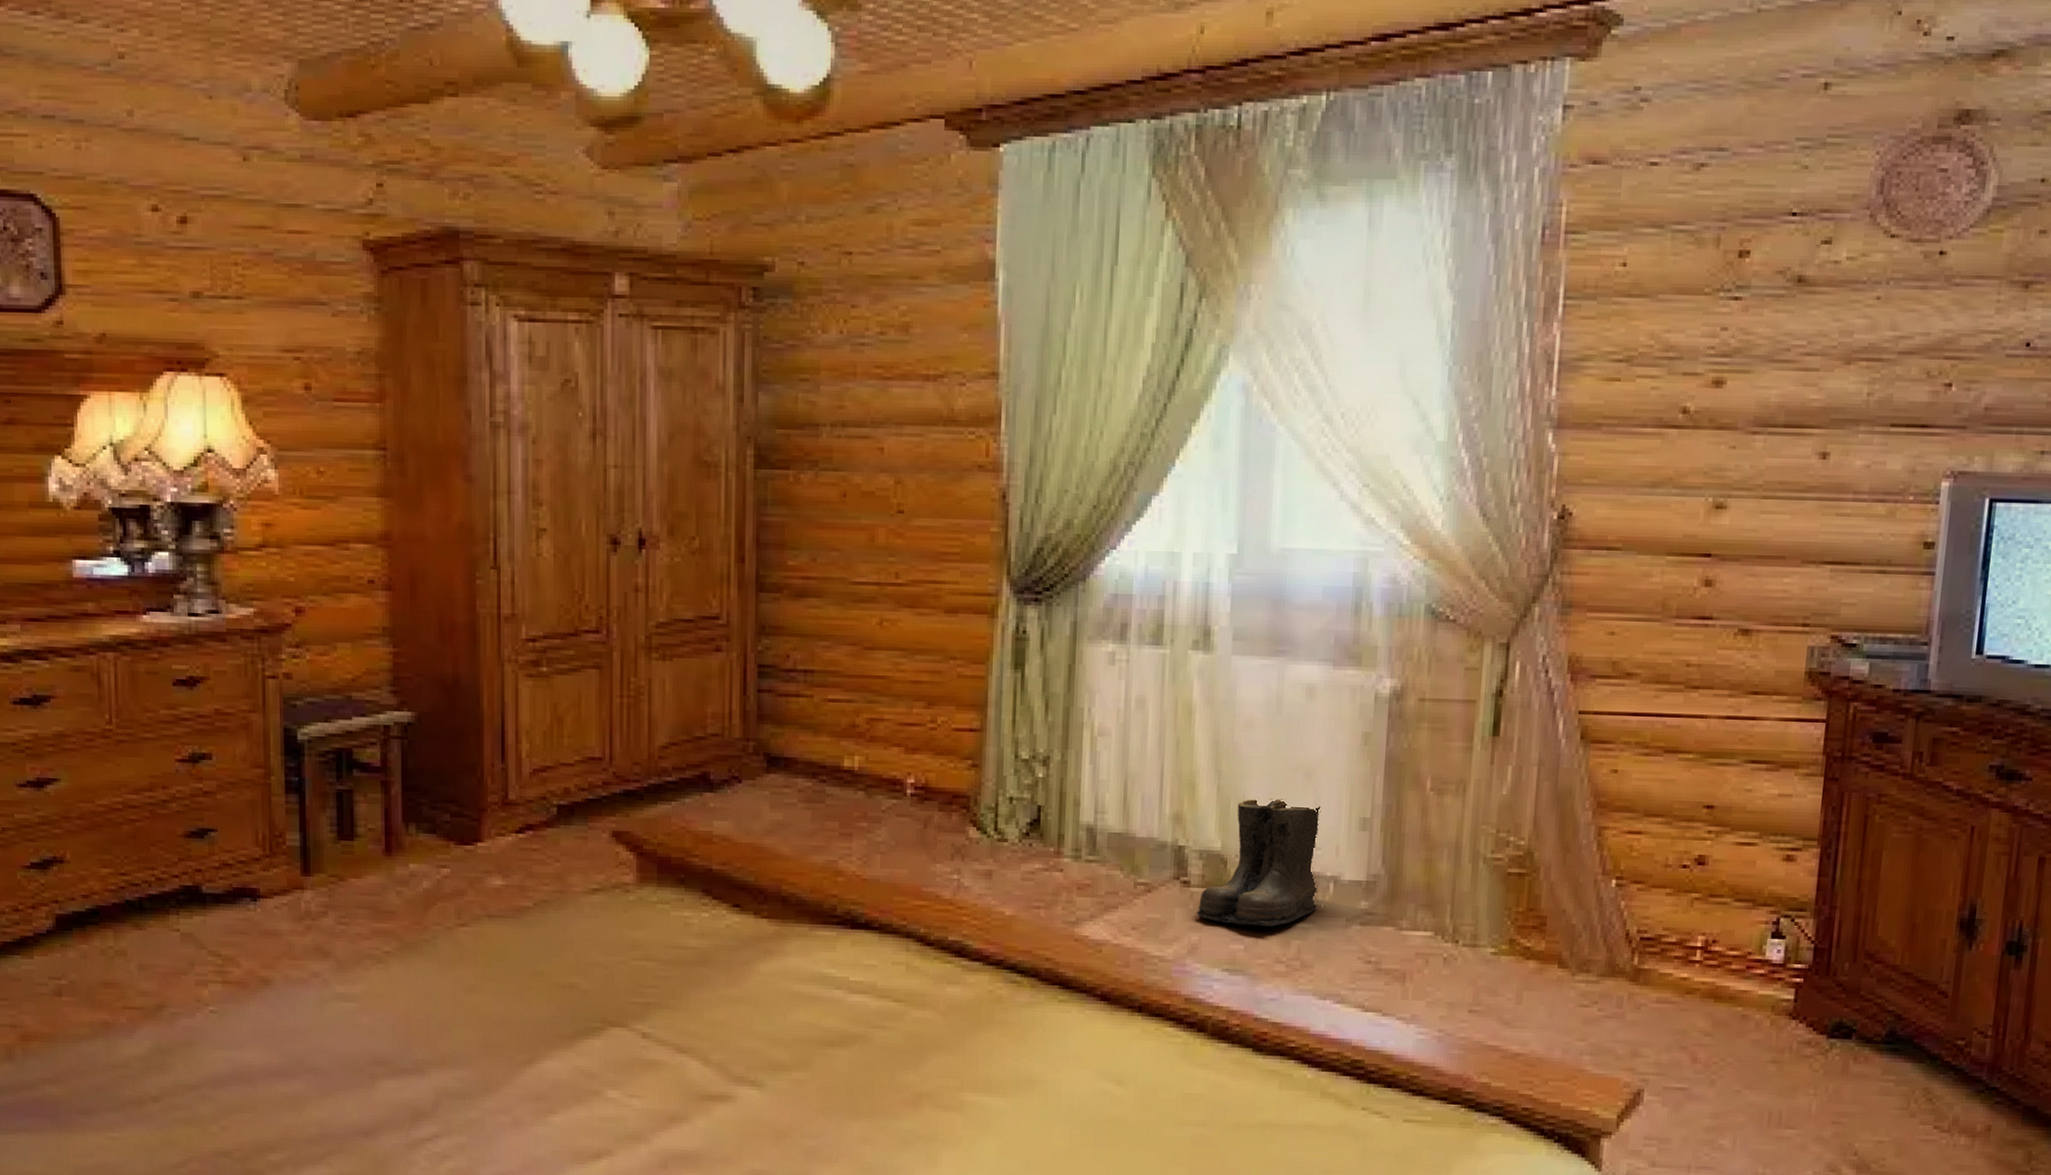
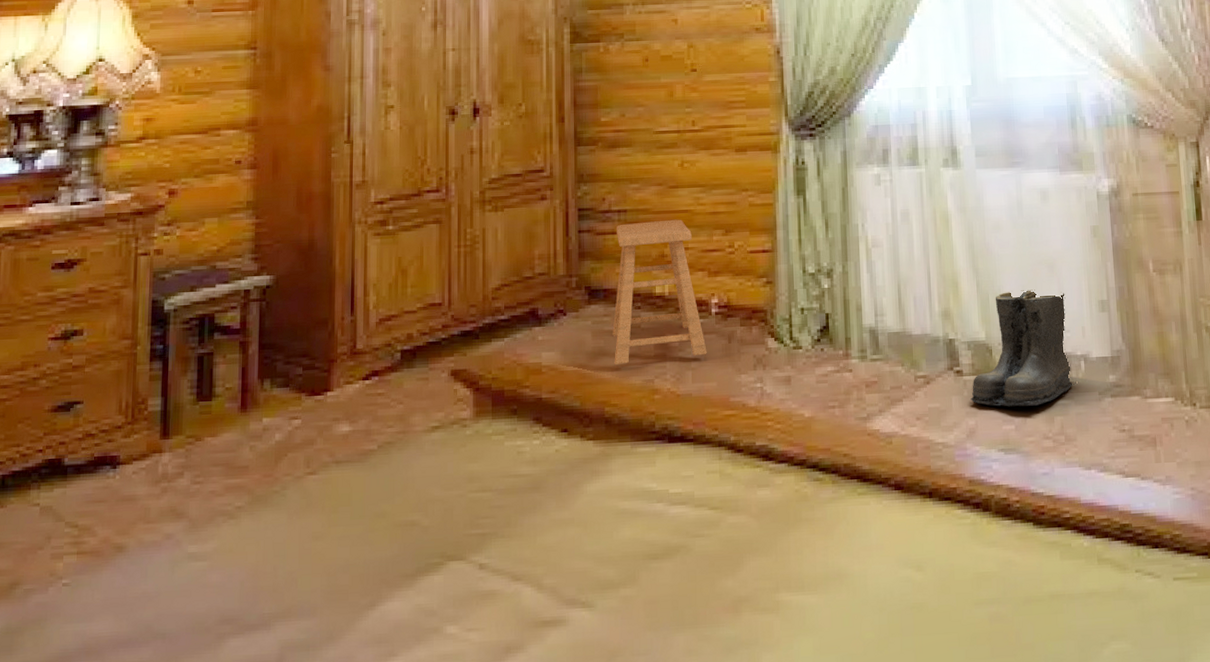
stool: none [793,685,899,842] -> present [612,219,707,366]

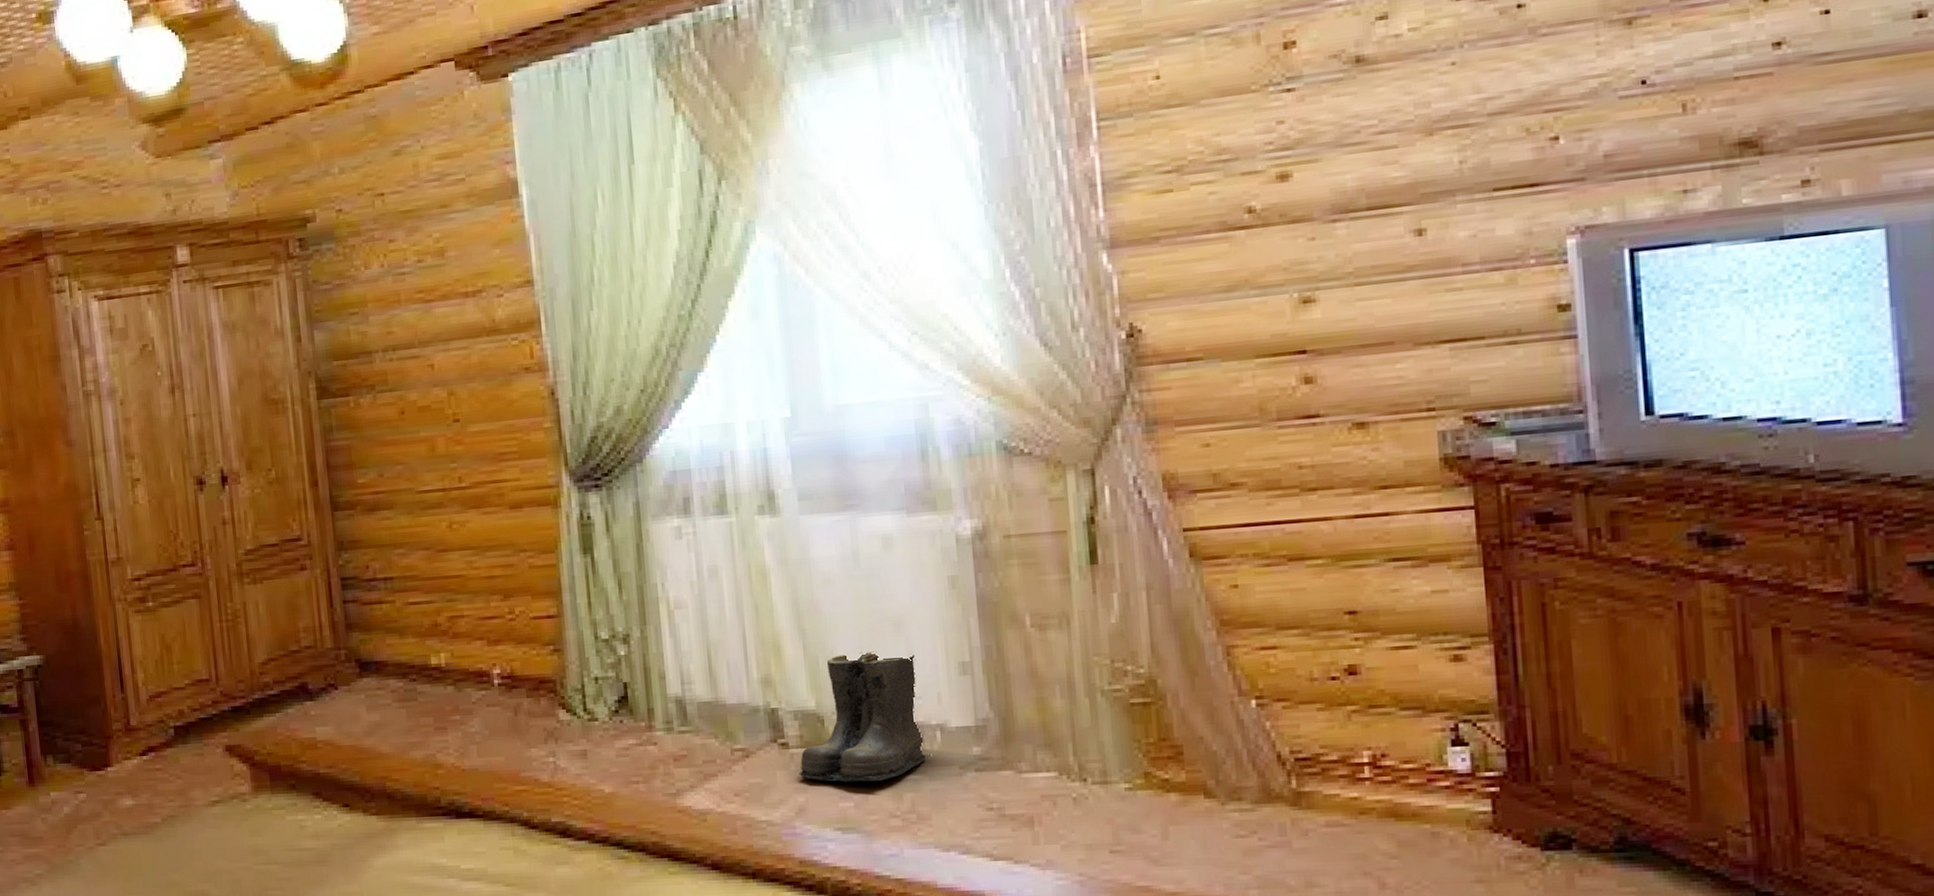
stool: present [612,219,707,366] -> none [383,585,492,740]

